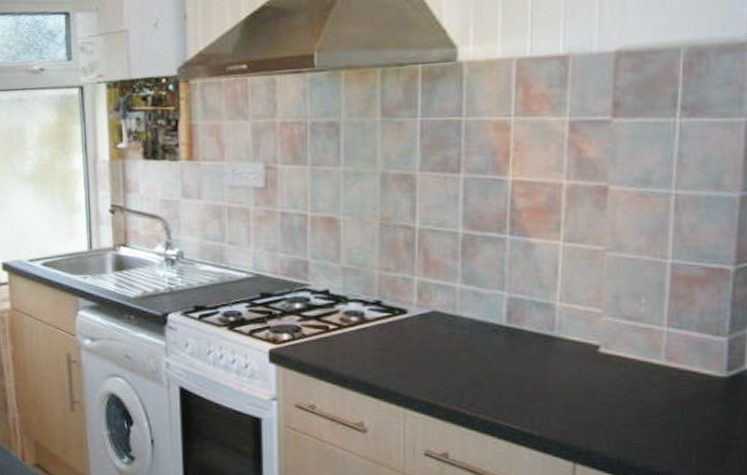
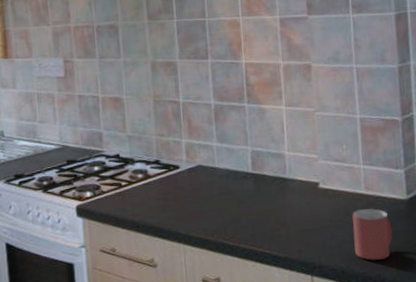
mug: none [640,385,697,453] -> present [352,208,392,261]

